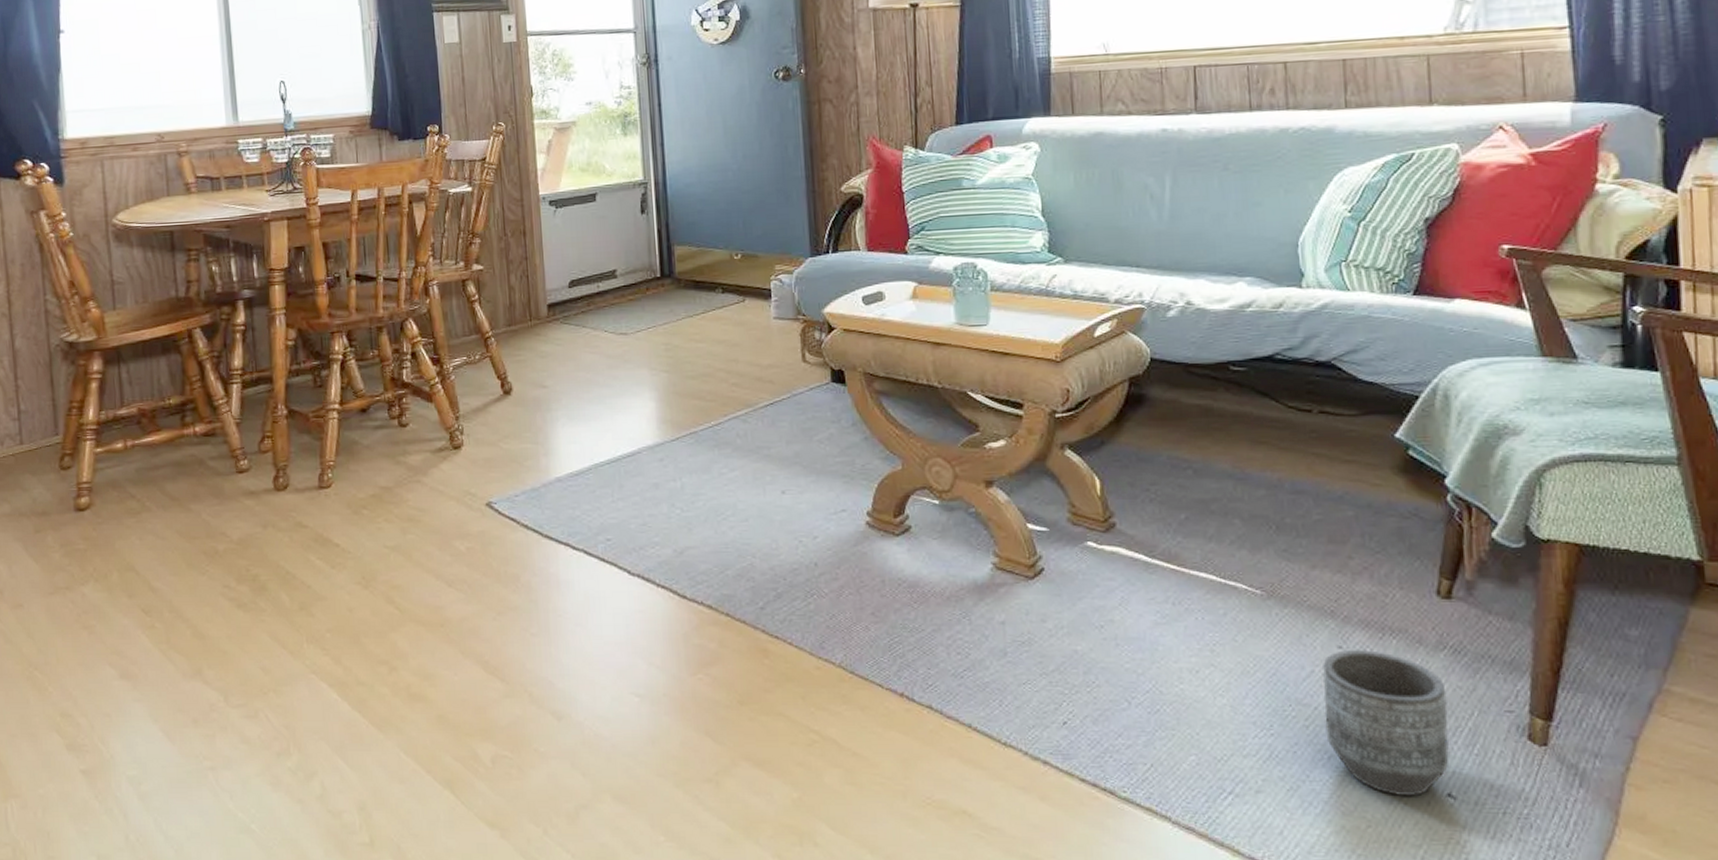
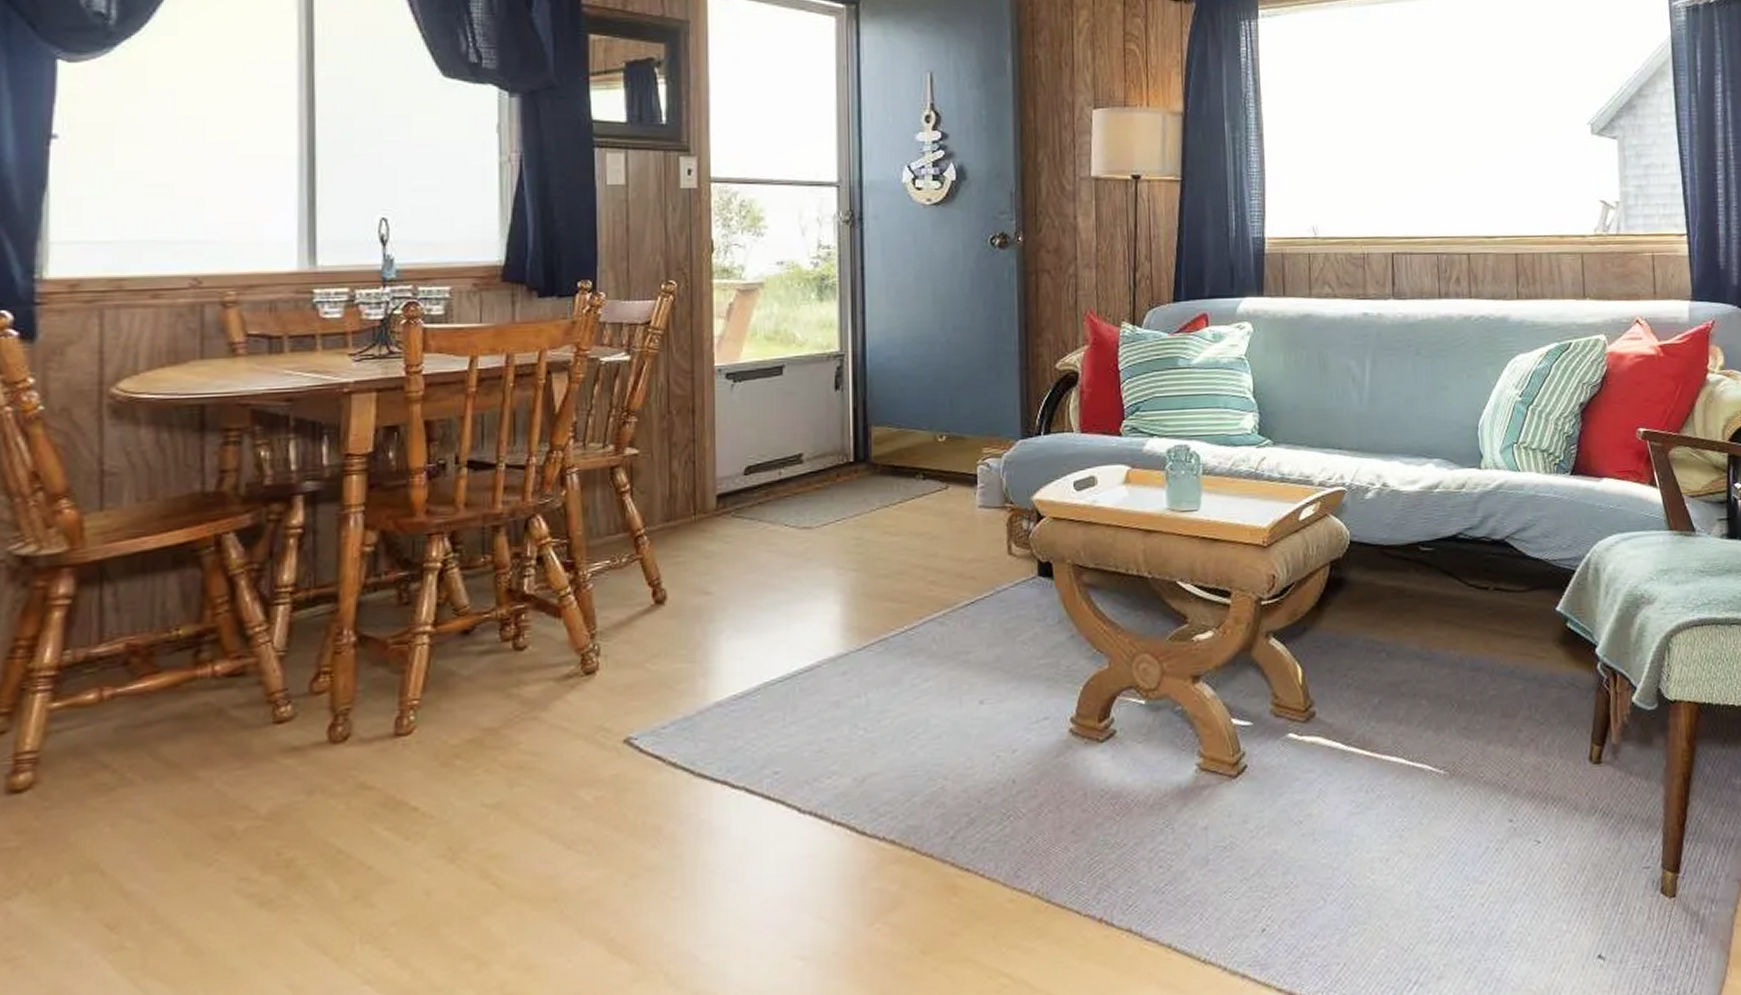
planter: present [1322,650,1450,797] -> none [1496,821,1600,964]

